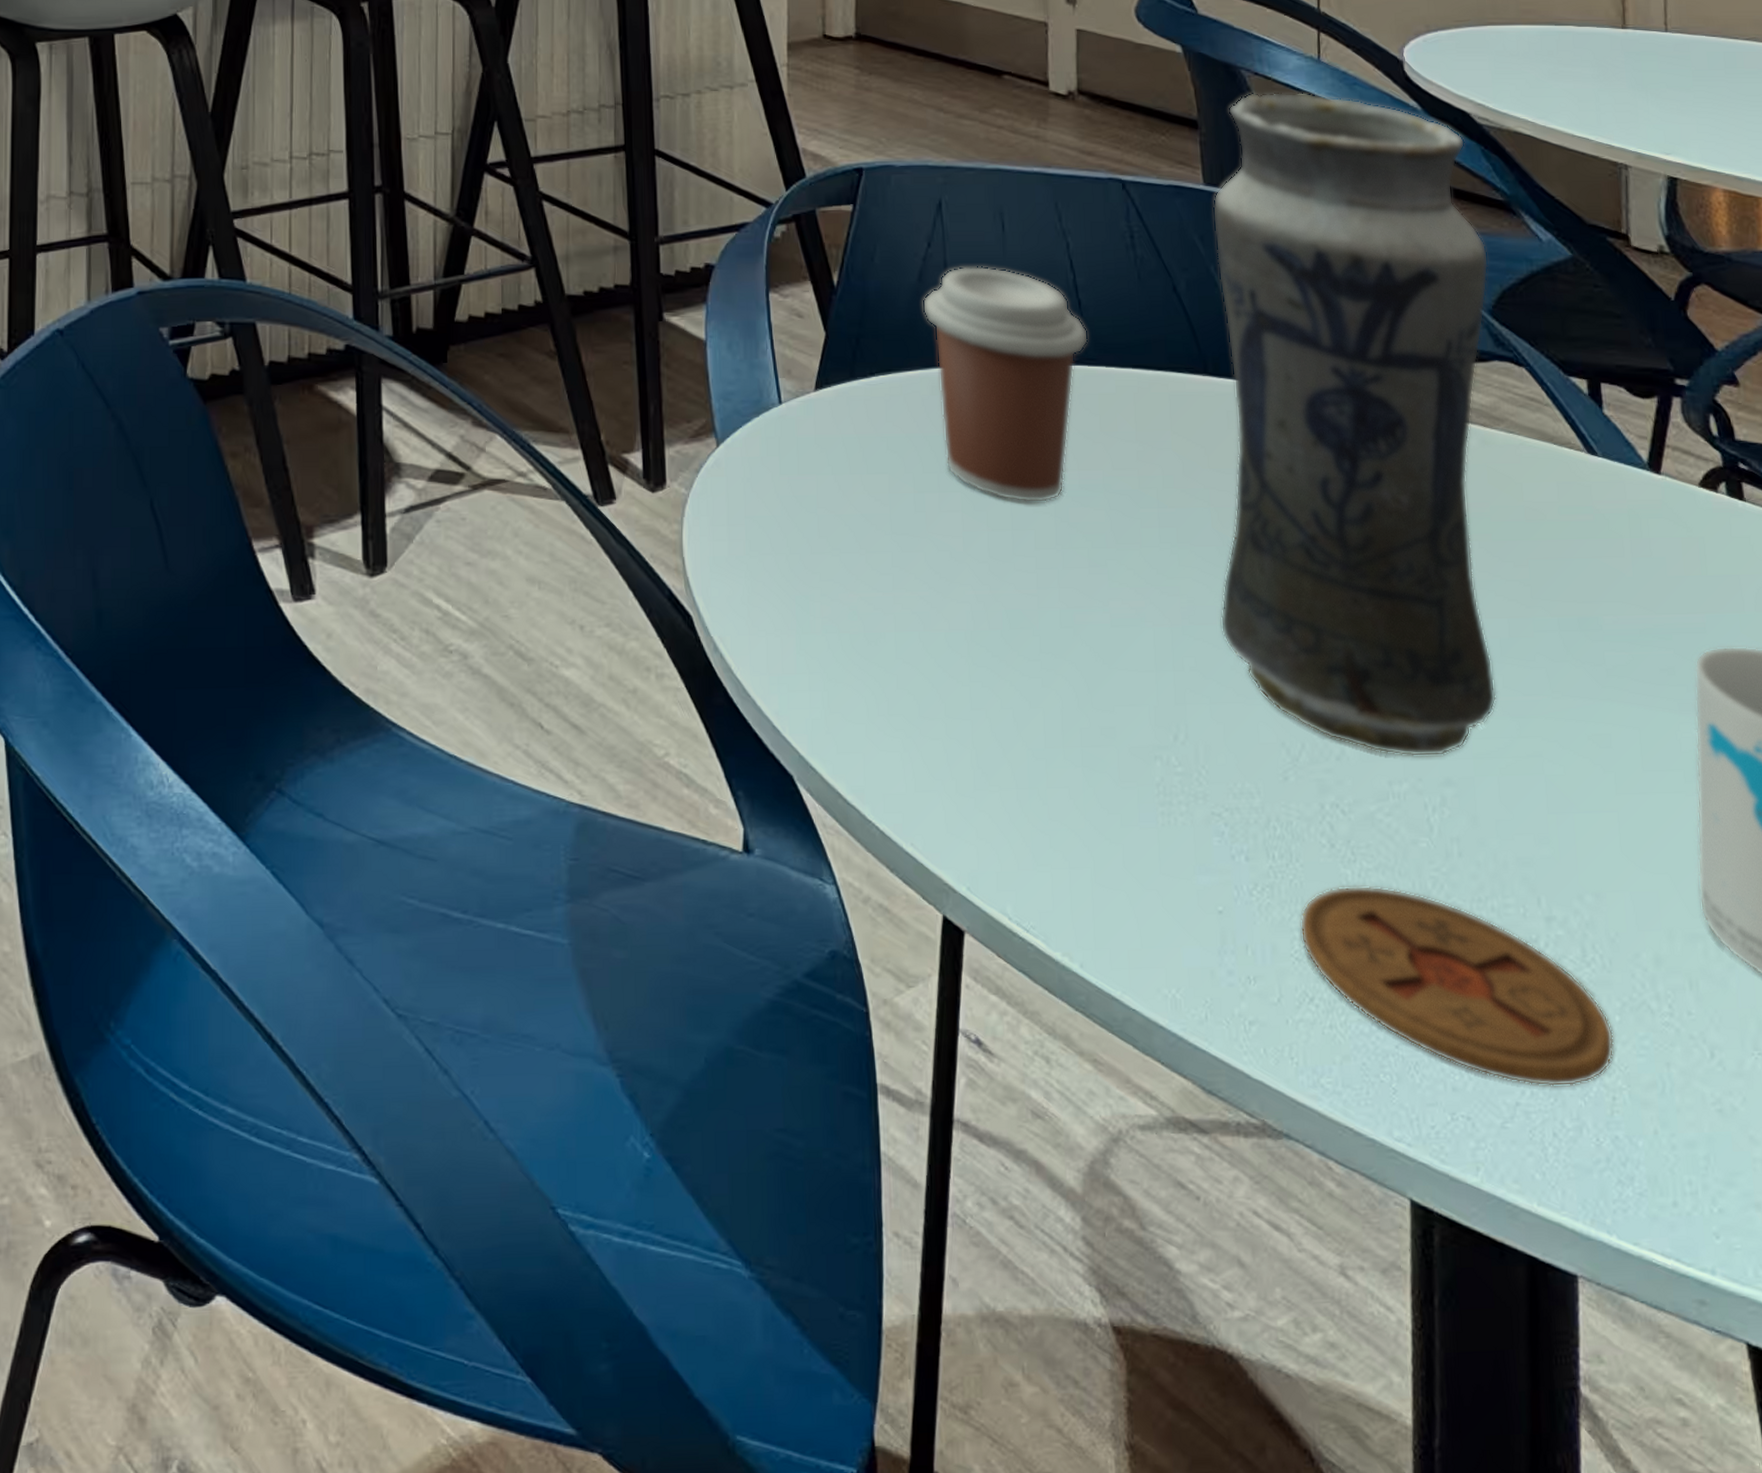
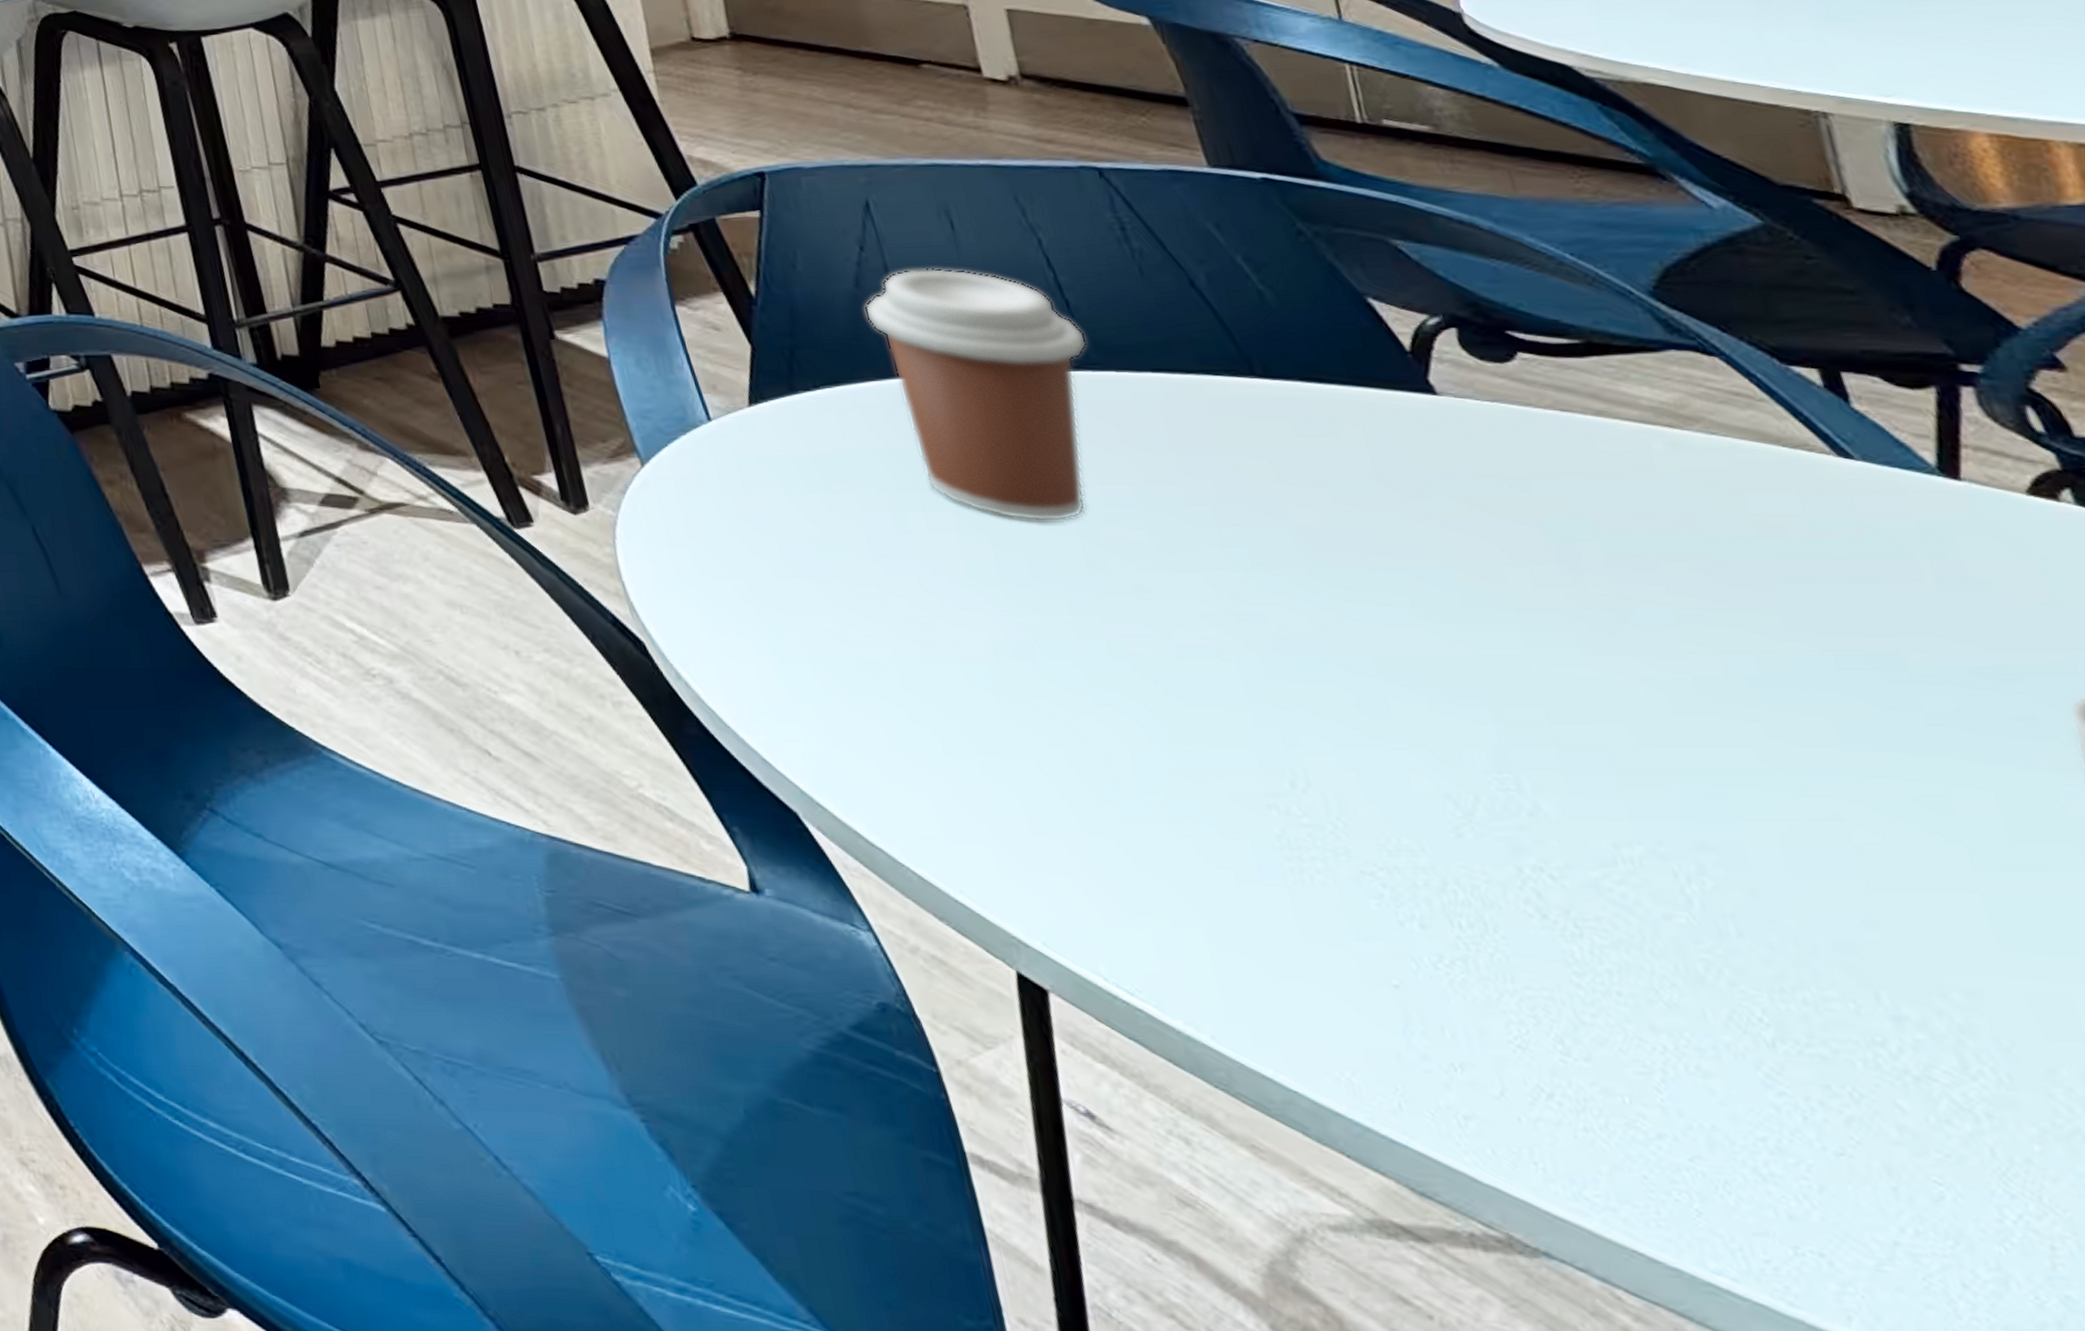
vase: present [1212,92,1497,757] -> none [1224,57,1759,816]
coaster: present [1300,885,1615,1087] -> none [1513,964,2041,1228]

